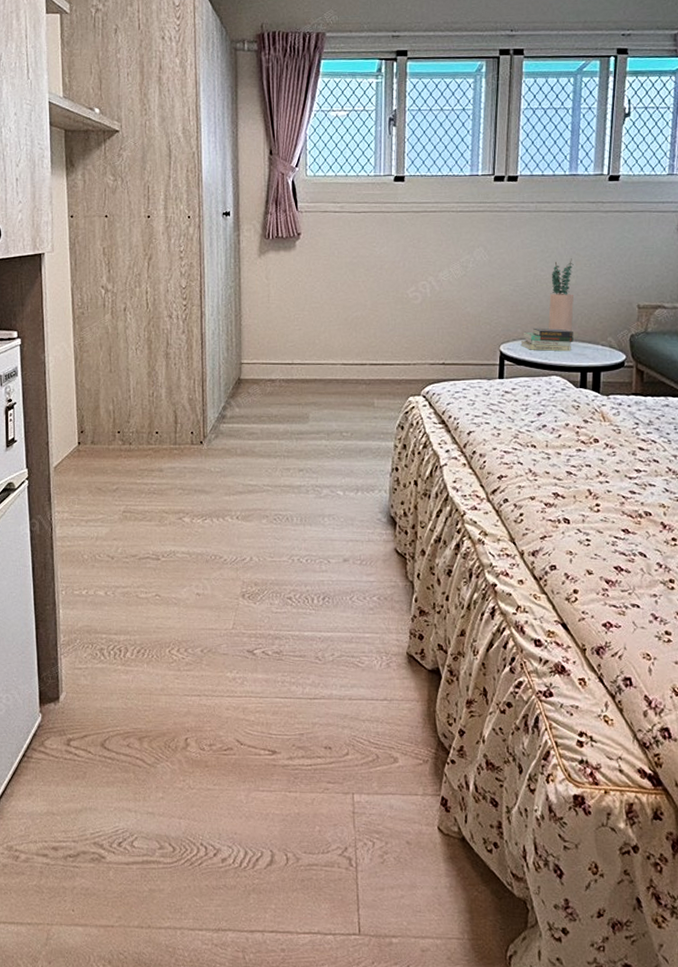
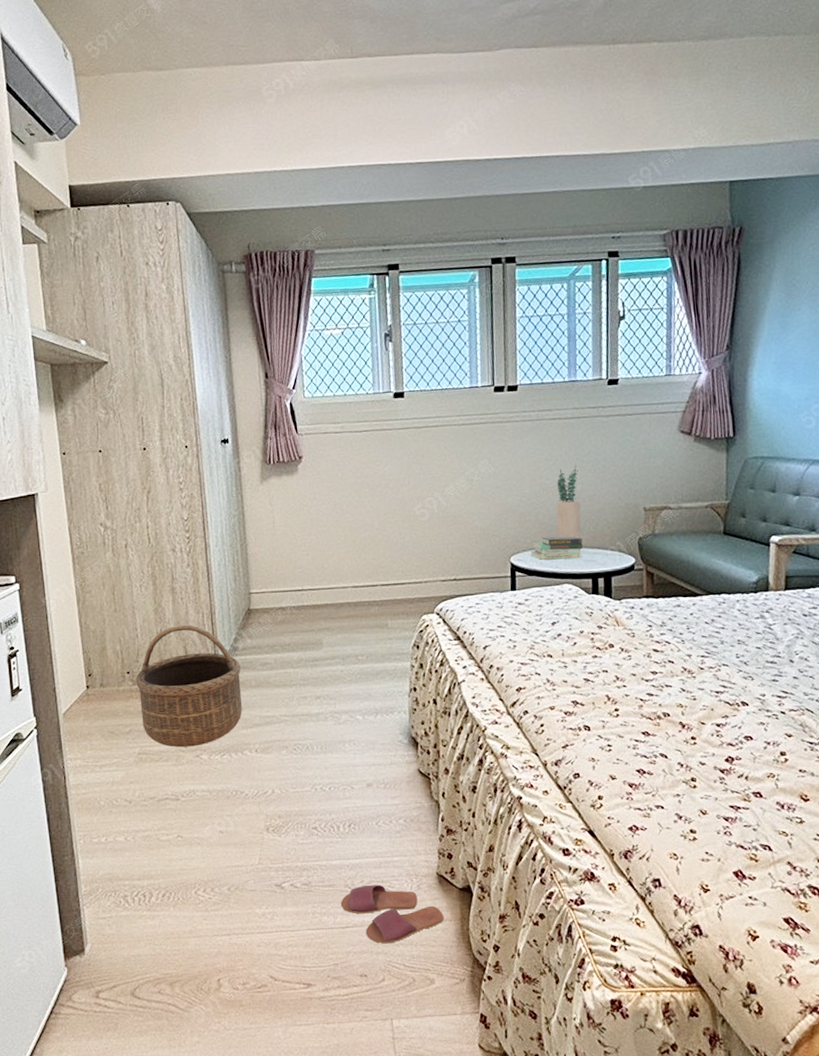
basket: none [125,389,228,509] -> present [135,624,242,748]
slippers: none [310,659,411,718] -> present [340,885,444,944]

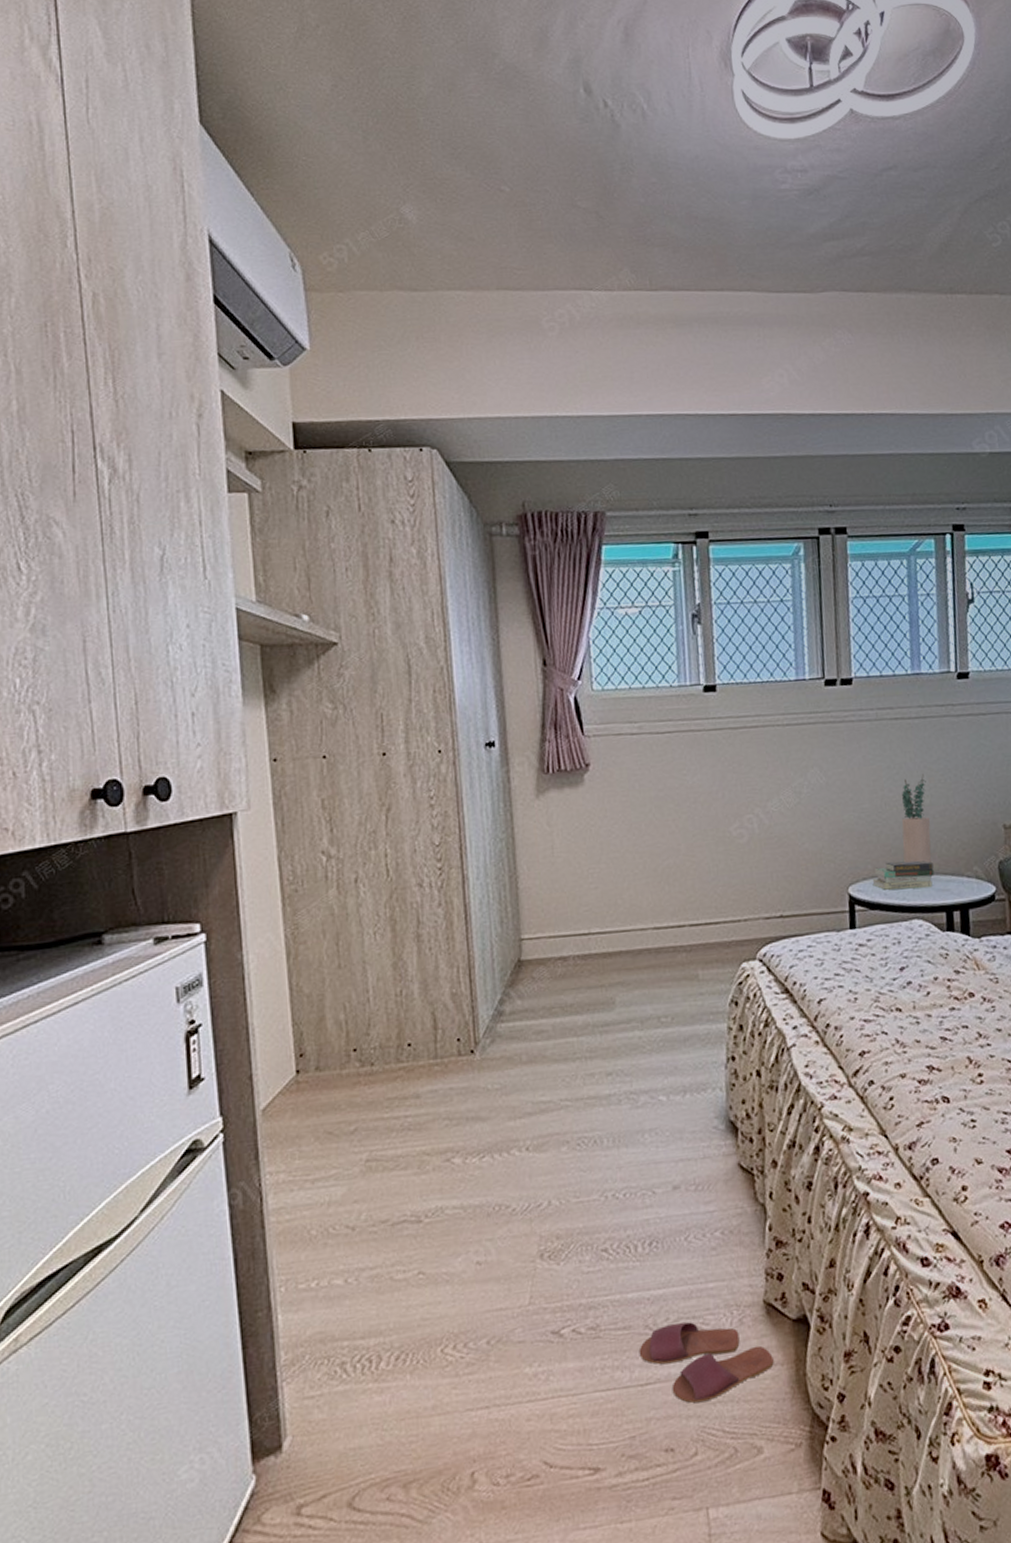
basket: present [135,624,242,748] -> none [365,982,509,1150]

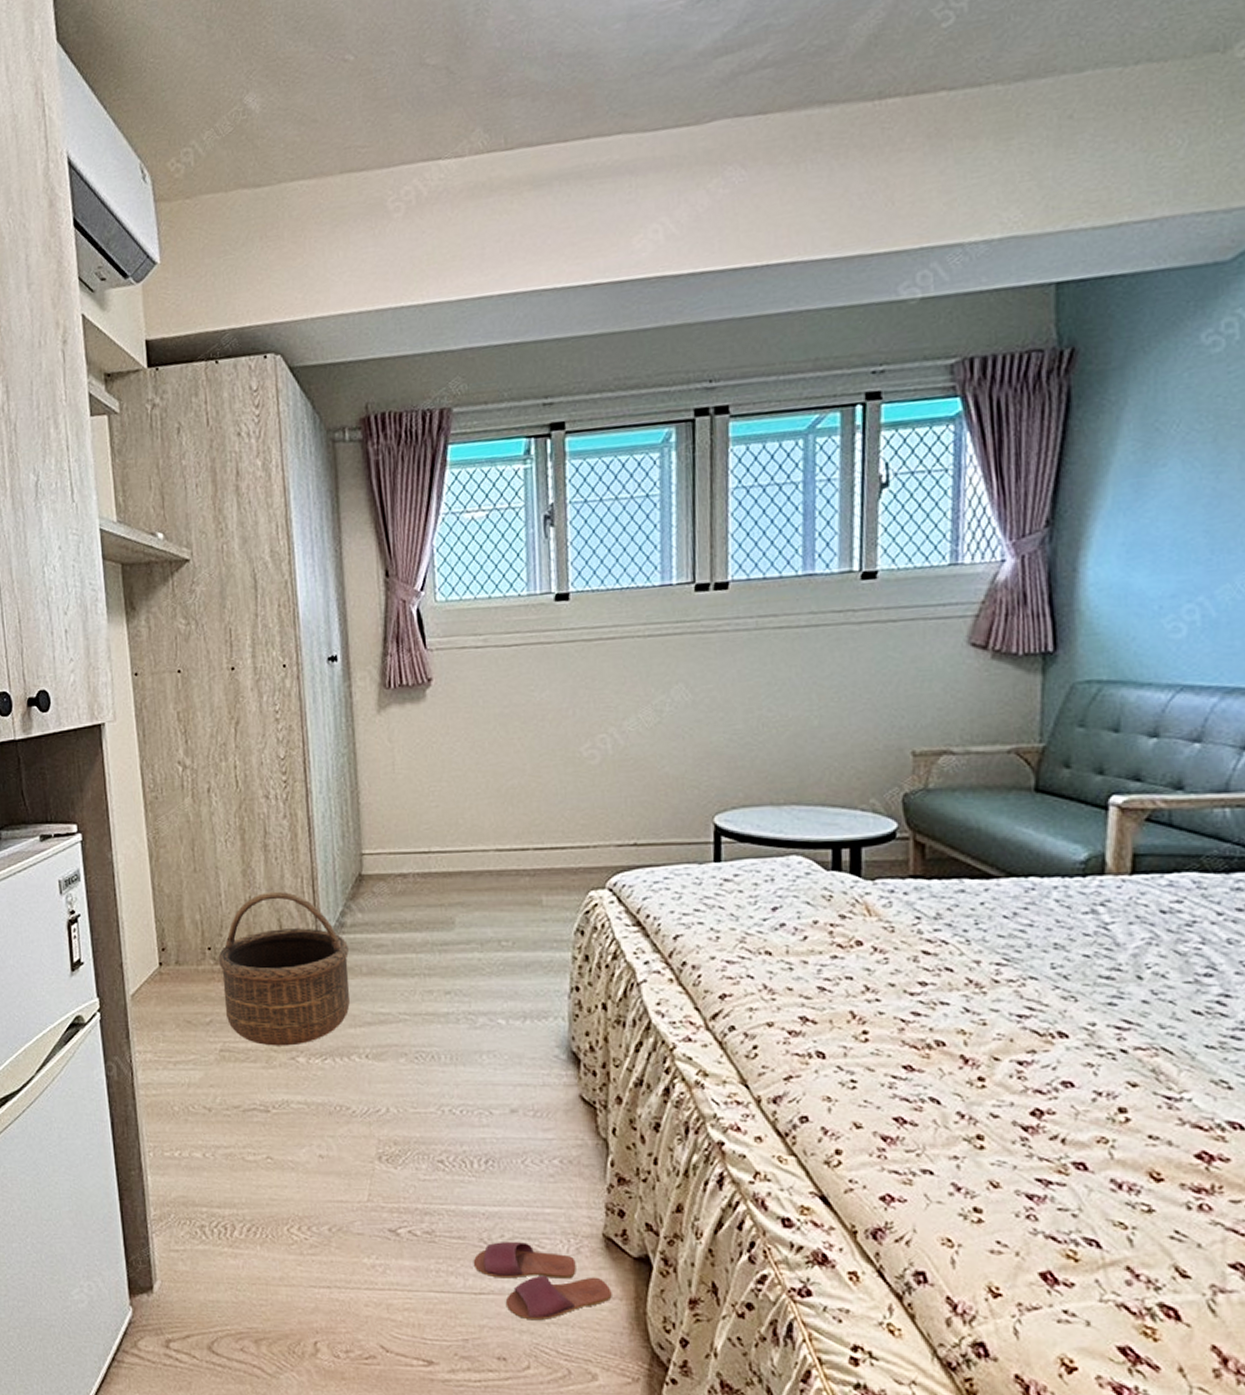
basket: none [365,982,509,1150] -> present [218,891,350,1046]
books: present [872,860,934,890] -> none [743,789,820,822]
vase: present [901,774,932,878] -> none [781,691,818,809]

